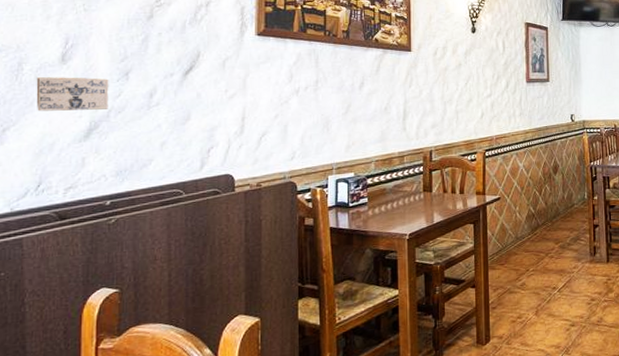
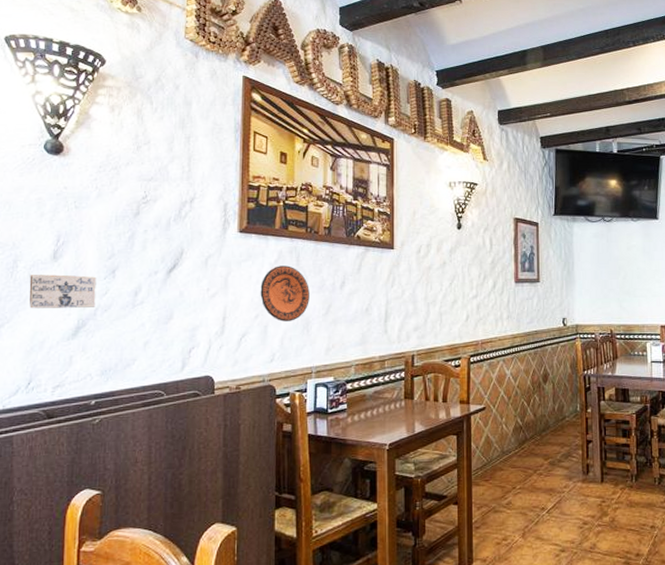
decorative plate: none [279,67,329,121] -> present [260,265,310,322]

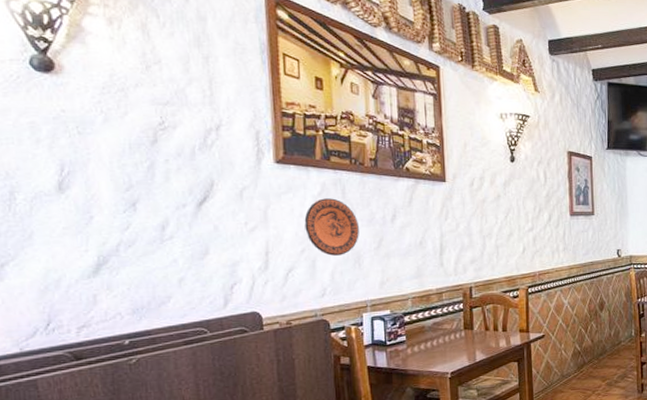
ceramic tile: present [29,274,97,309] -> none [32,207,117,245]

